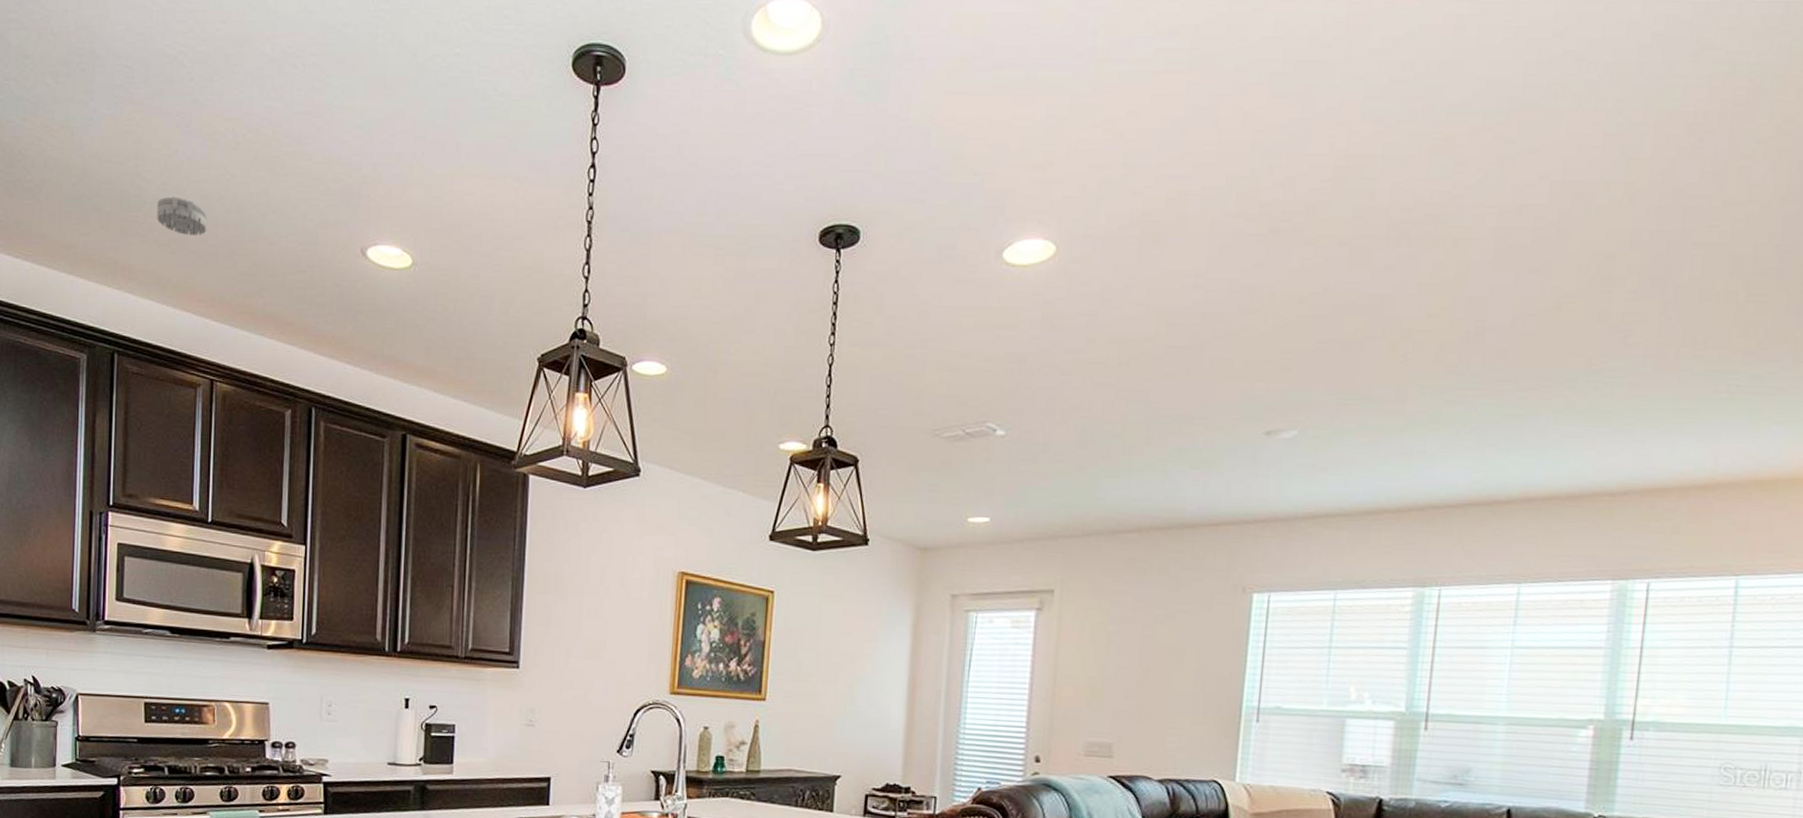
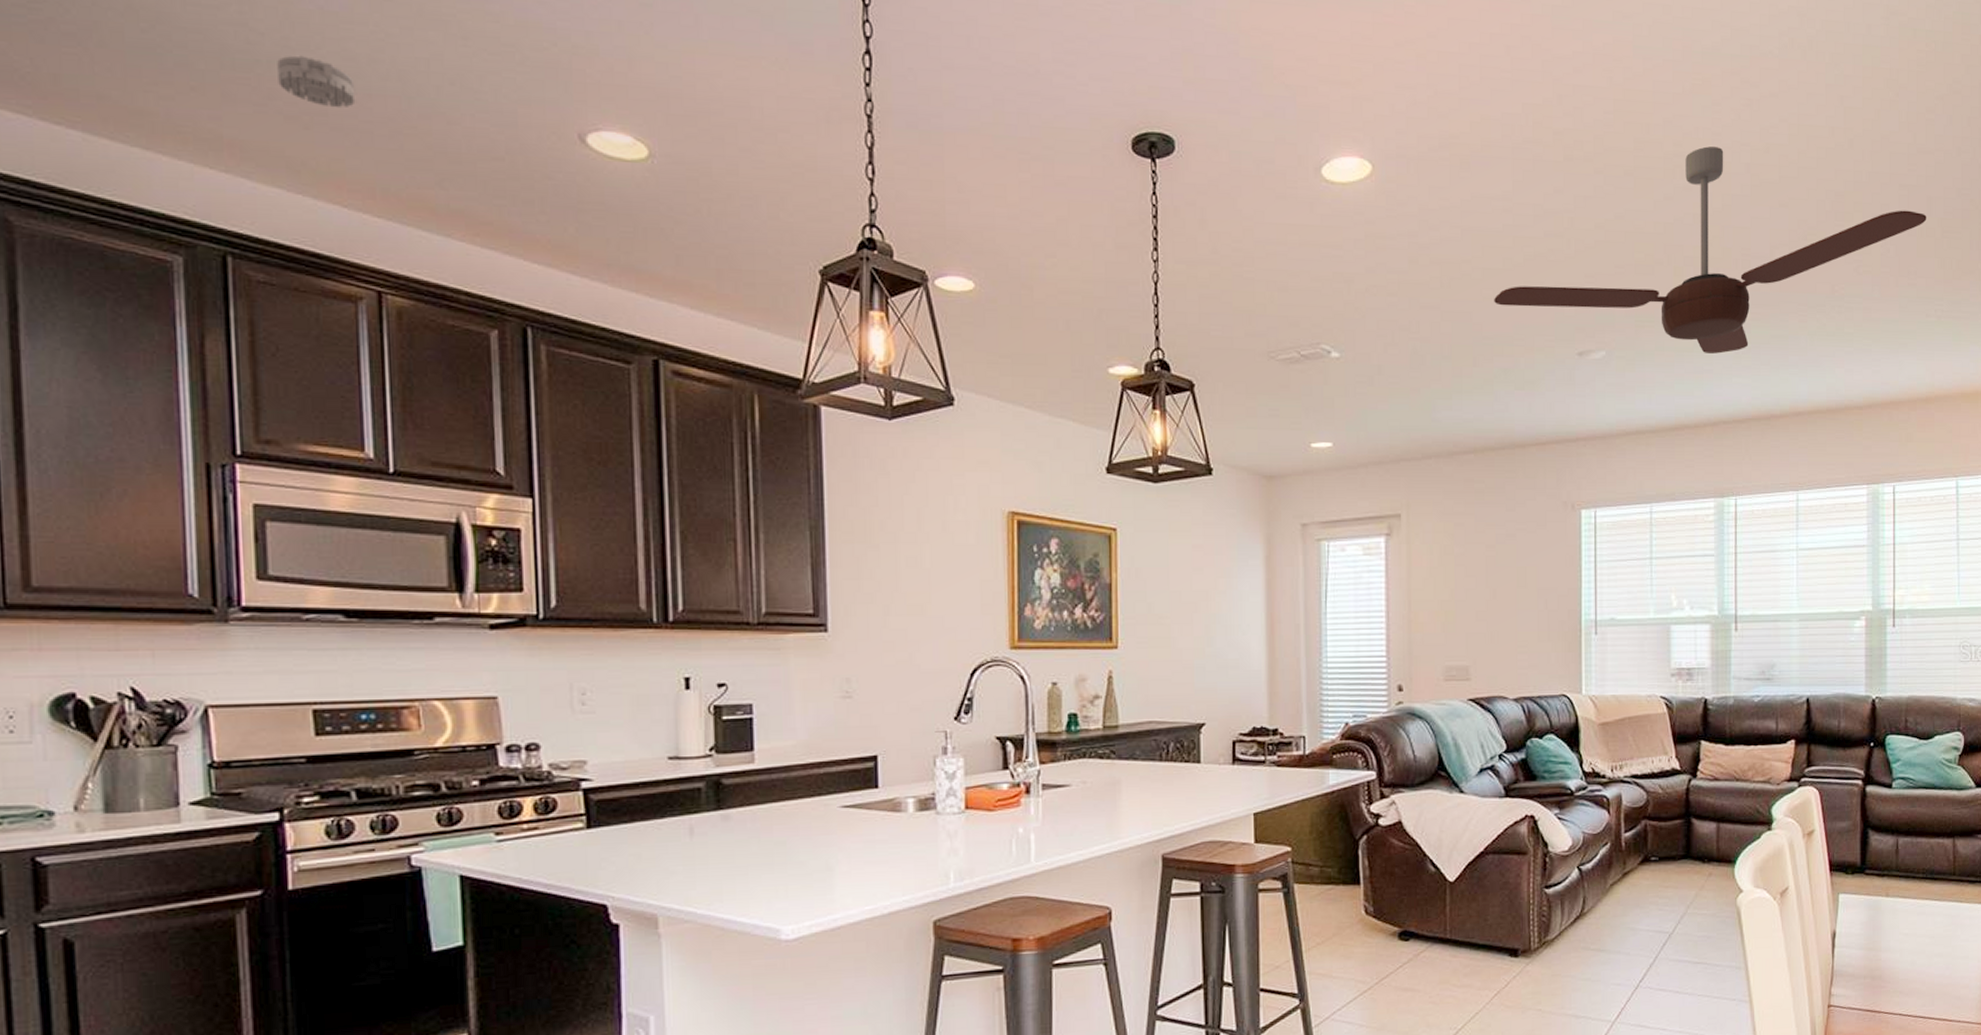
ceiling fan: none [1175,211,1728,434] -> present [1494,146,1927,354]

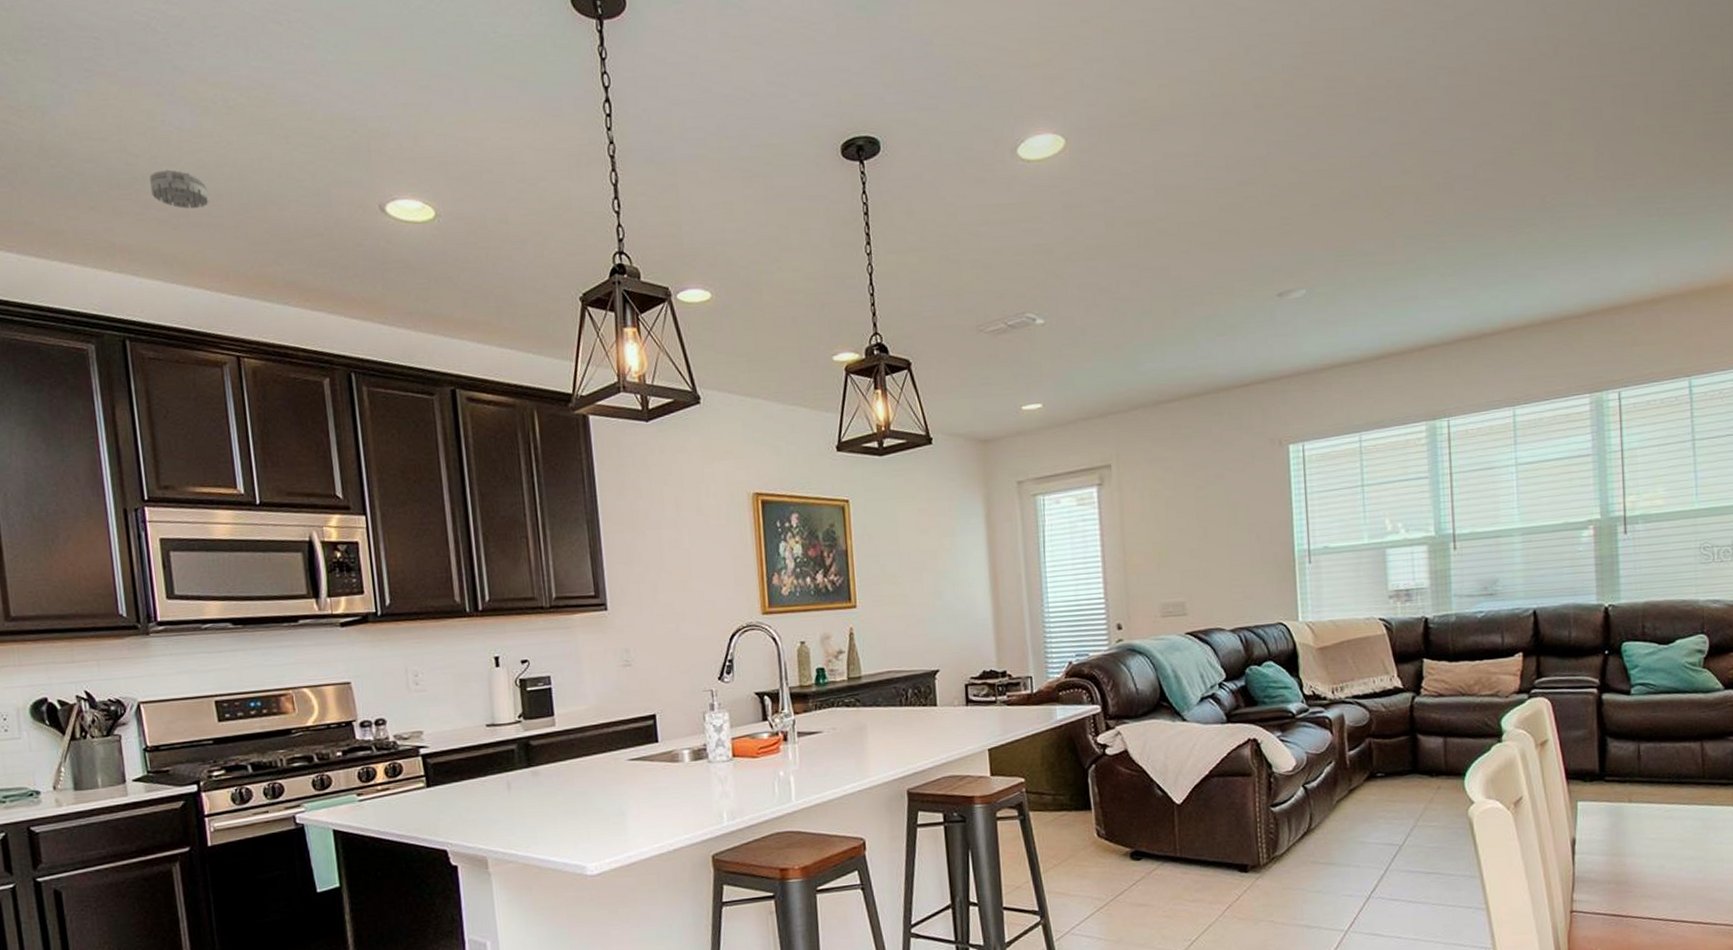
ceiling fan: present [1494,146,1927,354] -> none [1191,74,1644,280]

